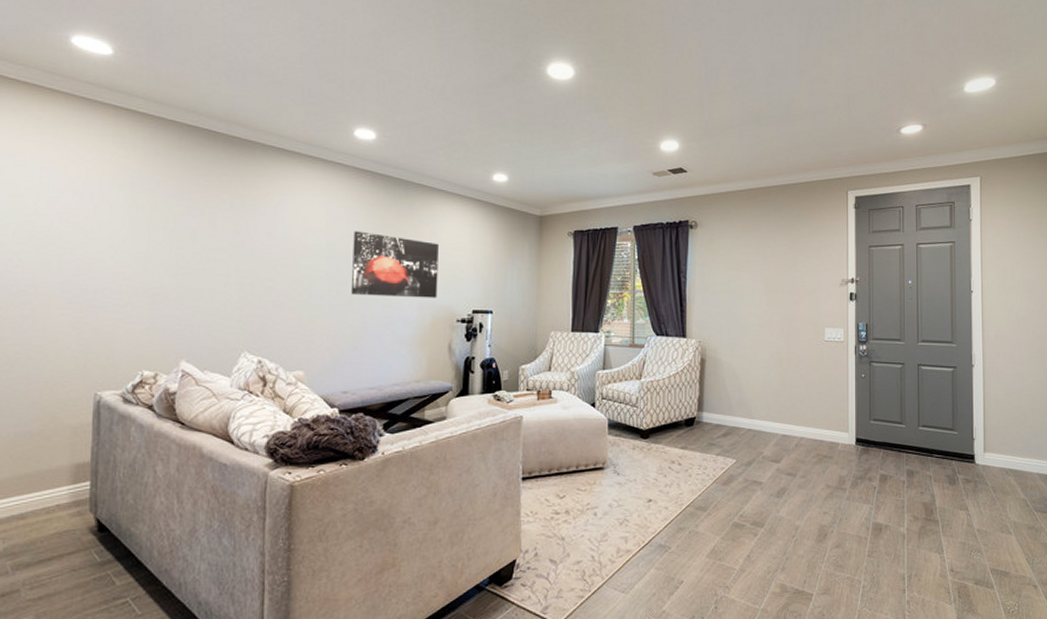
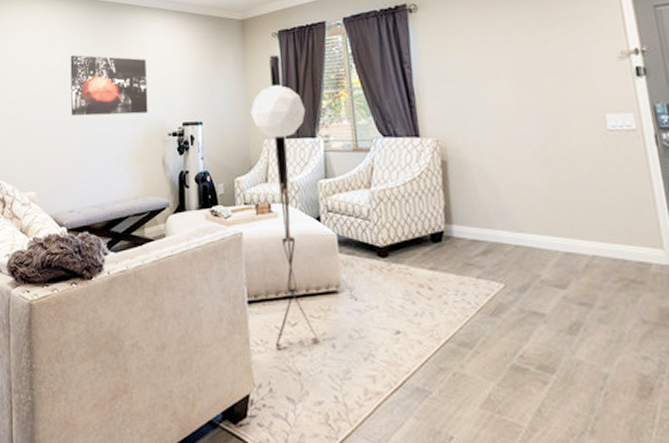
floor lamp: none [540,253,592,519] -> present [250,54,318,350]

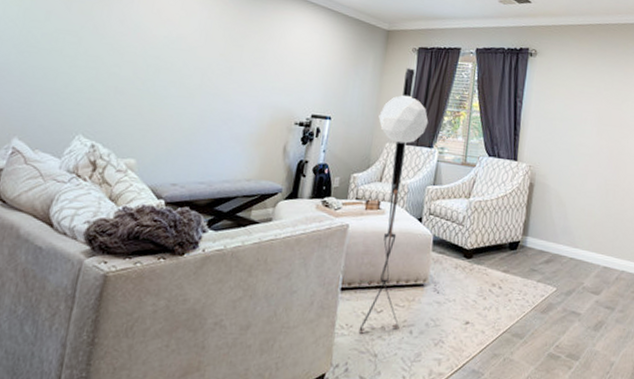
wall art: present [70,55,148,117] -> none [193,27,287,99]

